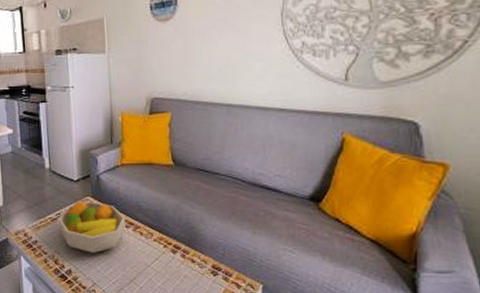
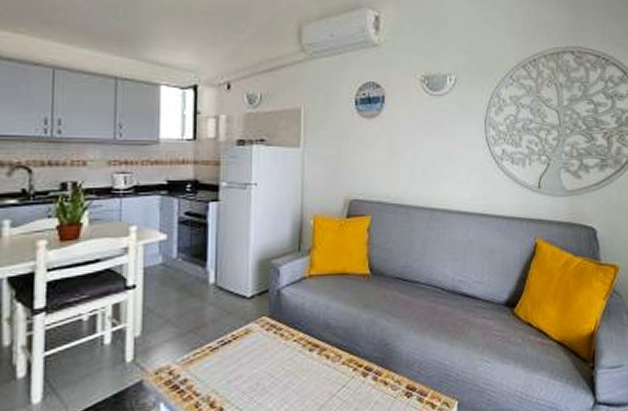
fruit bowl: present [58,200,126,253] -> none [221,322,309,388]

